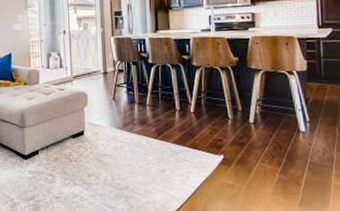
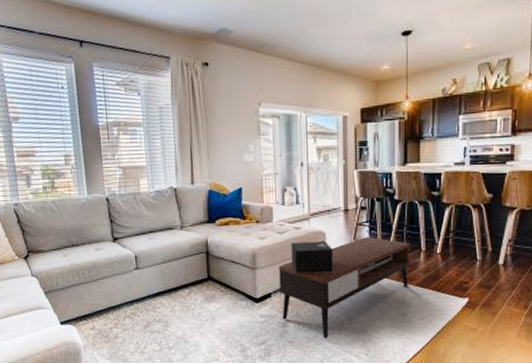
coffee table: none [45,96,167,194] -> present [279,236,411,338]
decorative box: none [56,99,95,133] -> present [291,239,333,275]

